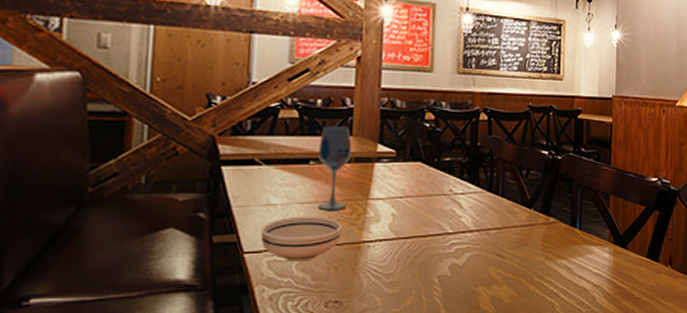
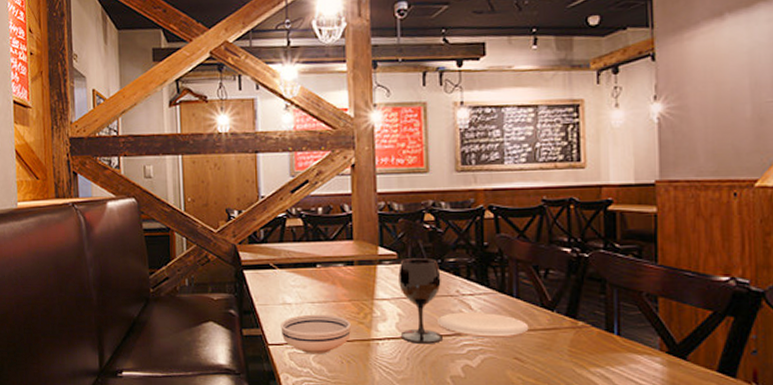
wineglass: present [319,126,352,210] -> none [324,231,354,309]
wine glass: none [392,157,437,245] -> present [398,258,442,344]
plate: none [430,211,510,236] -> present [437,312,529,339]

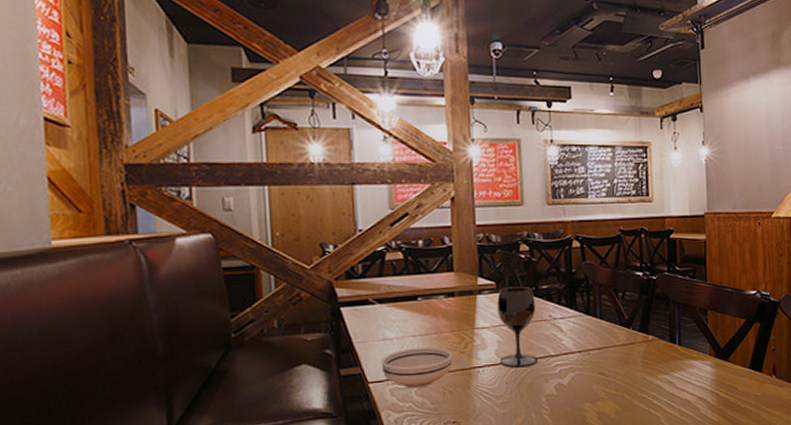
plate: present [437,312,529,339] -> none [533,333,610,358]

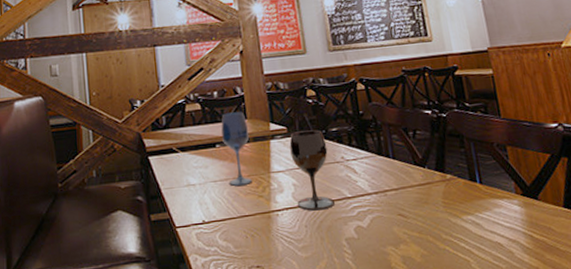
bowl: present [381,346,453,389] -> none [186,191,252,233]
wineglass: none [425,263,456,341] -> present [221,111,253,186]

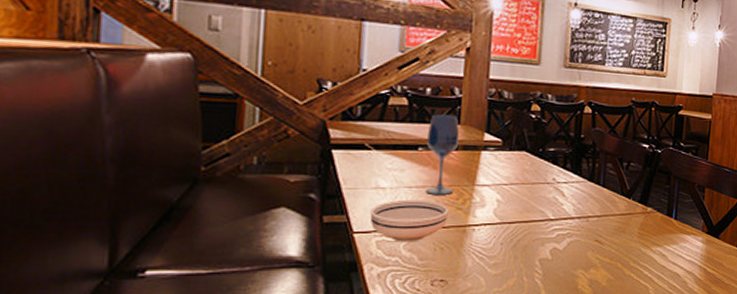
bowl: none [186,191,252,233] -> present [369,199,448,242]
wine glass: present [289,130,335,211] -> none [497,146,541,229]

